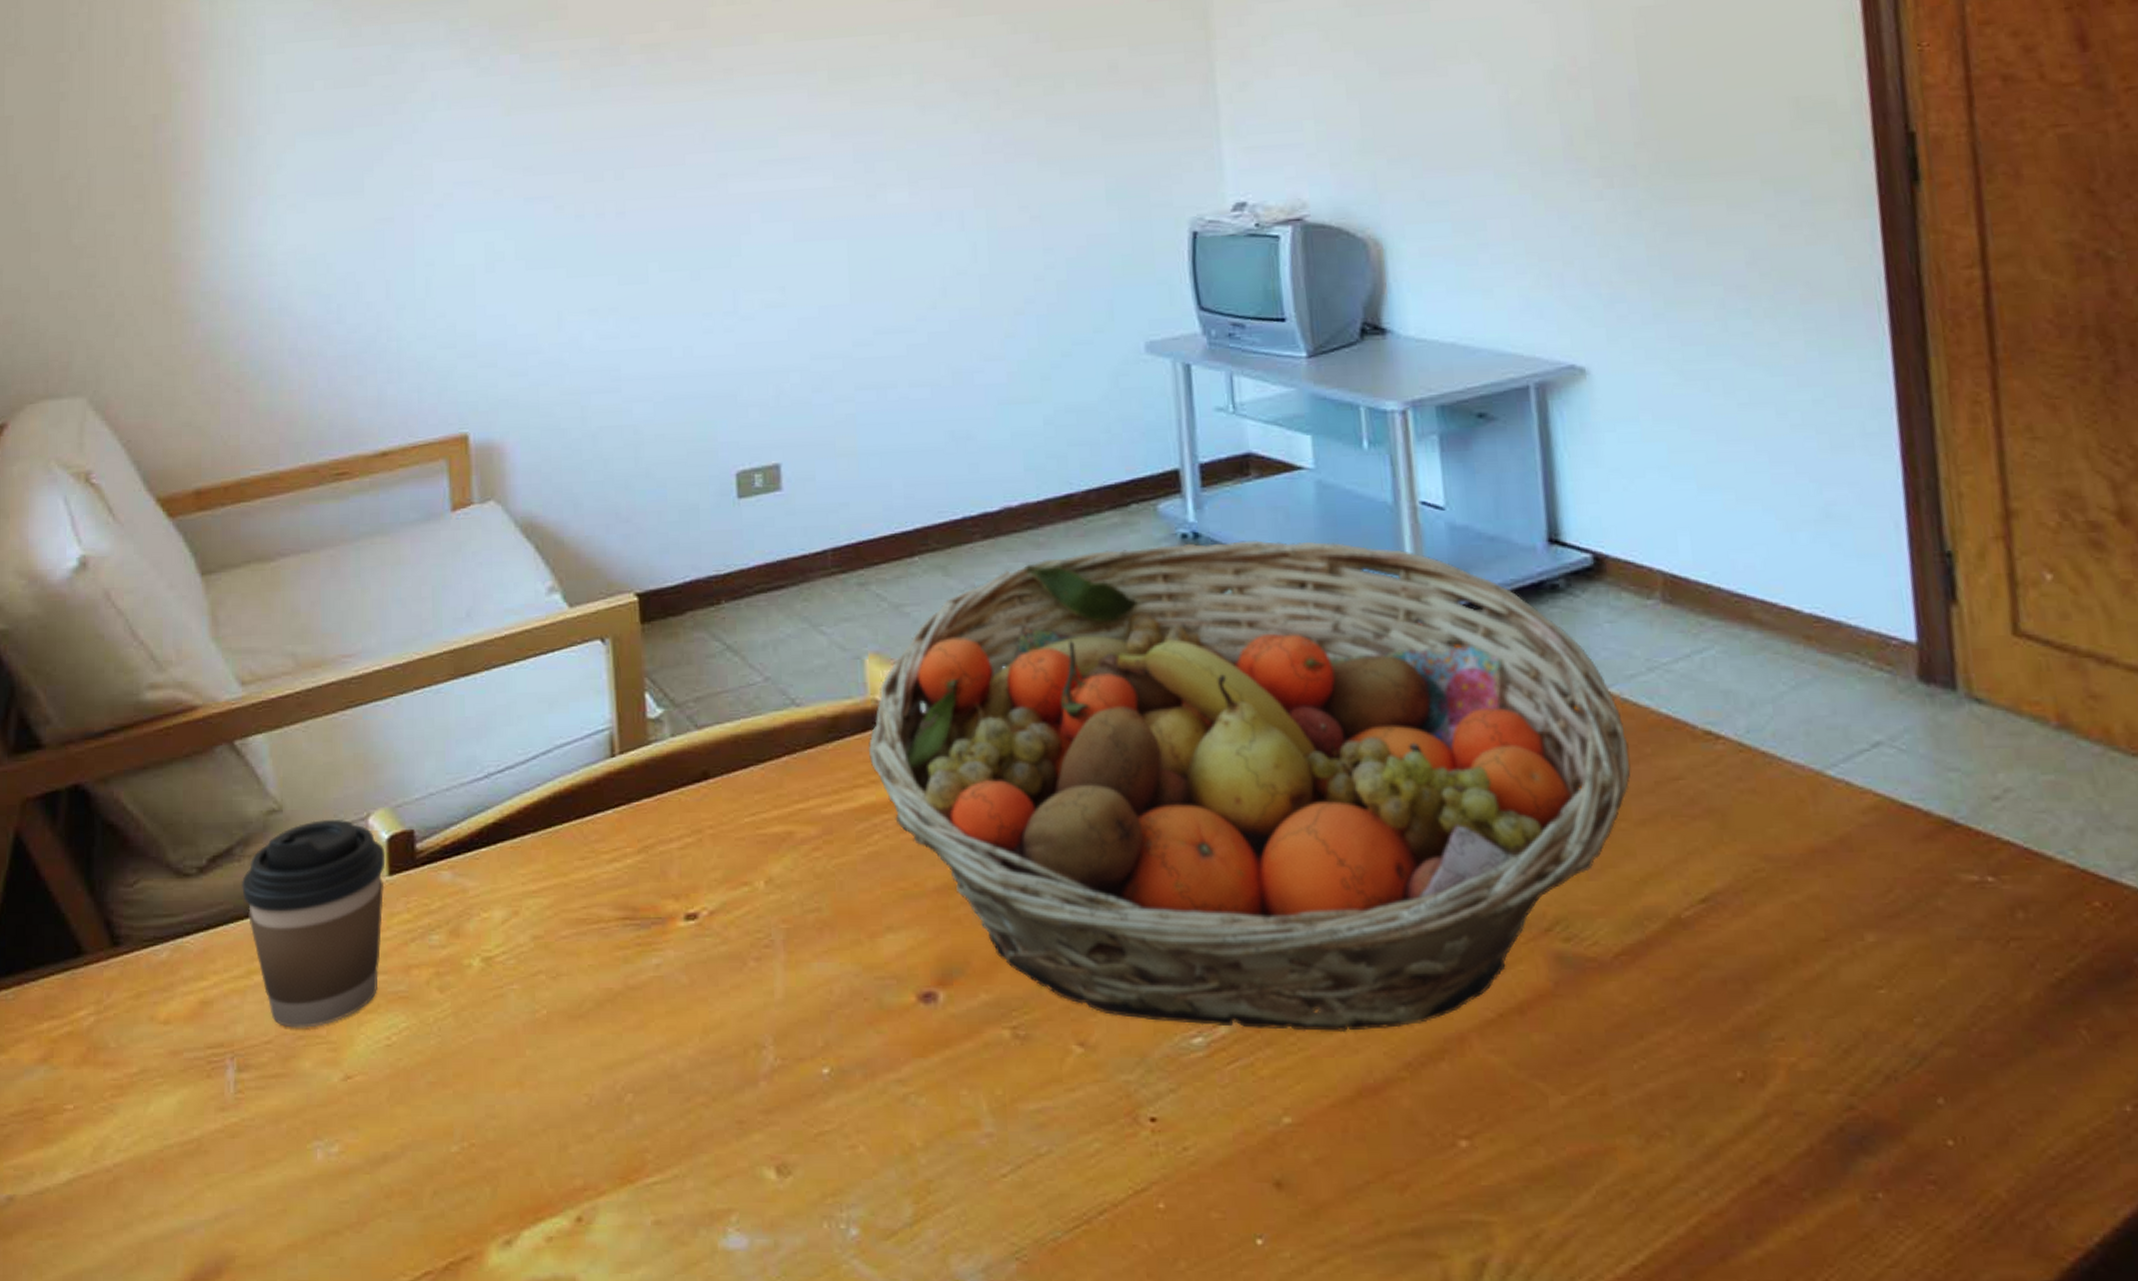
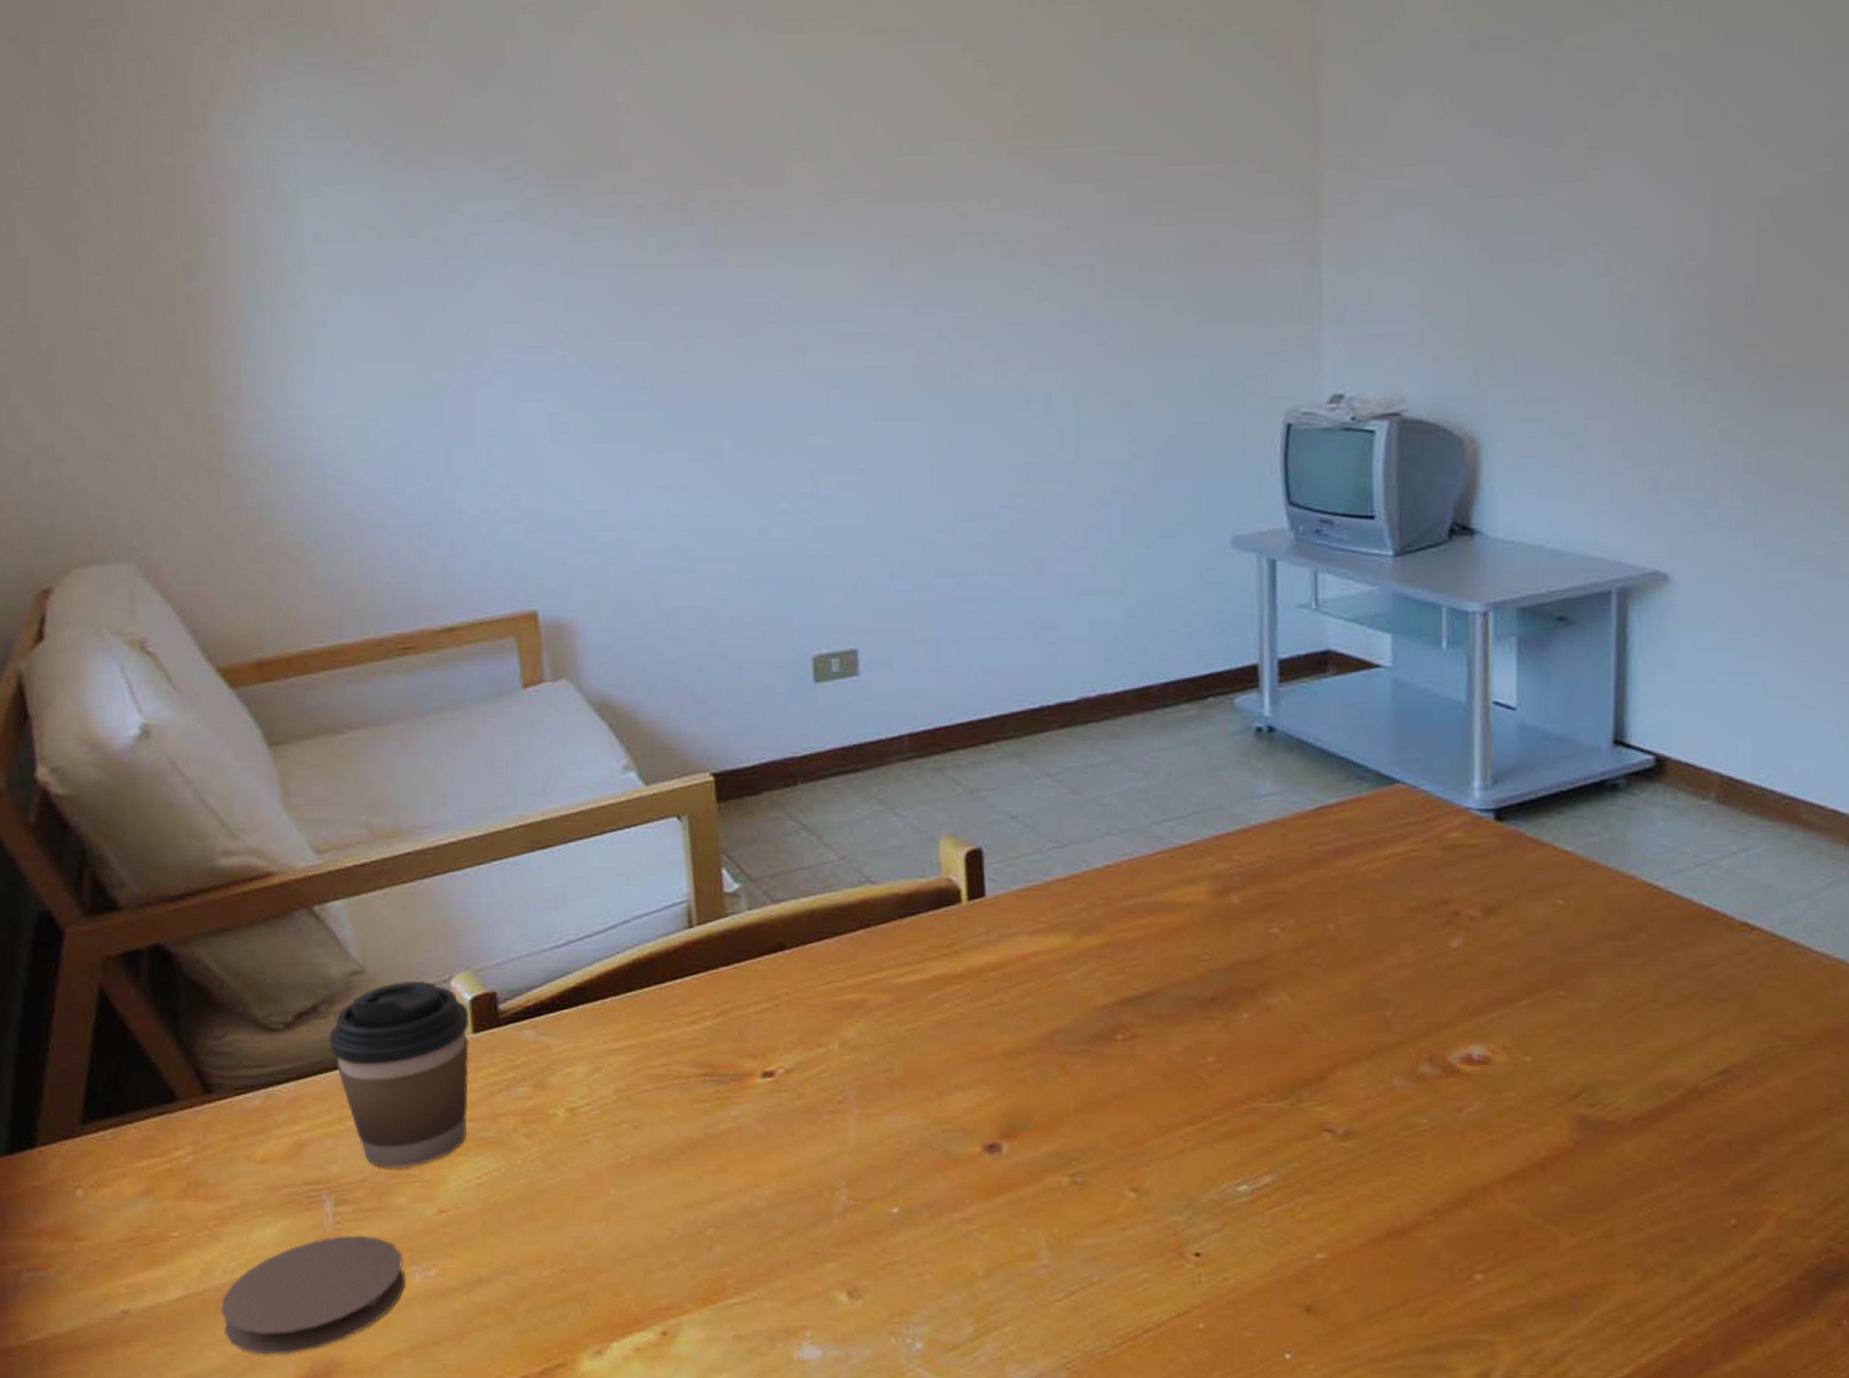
coaster: none [110,1106,307,1248] -> present [220,1235,406,1355]
fruit basket: present [868,540,1631,1033] -> none [941,735,1668,1183]

